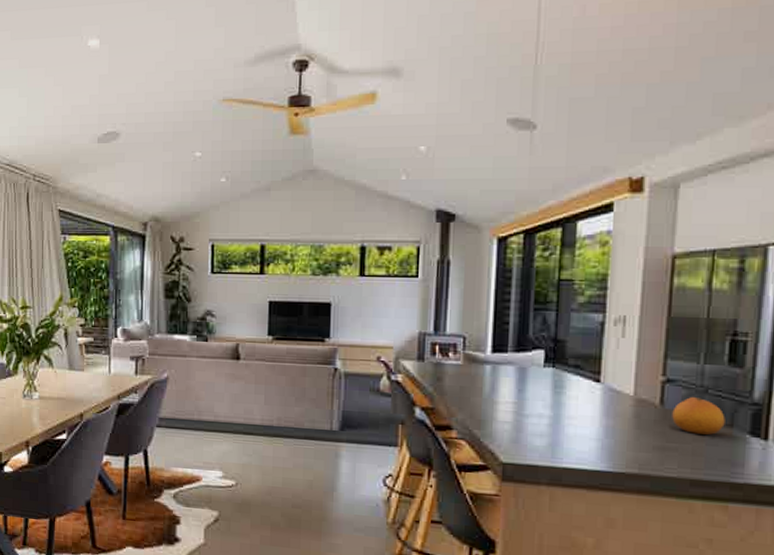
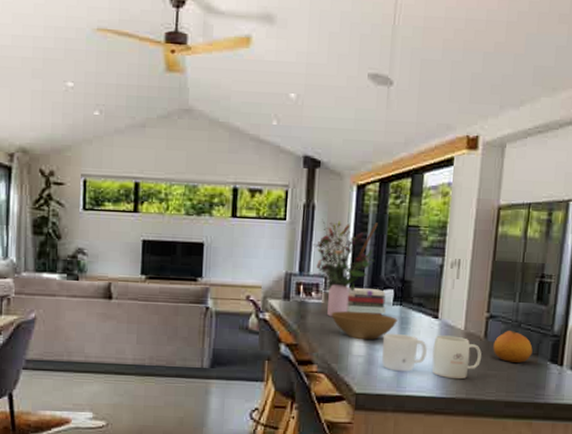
bouquet: none [449,275,523,380] -> present [313,219,378,317]
bowl: none [471,373,550,405] -> present [331,311,398,340]
books: none [489,348,536,379] -> present [346,288,386,316]
mug: none [532,397,587,442] -> present [382,333,427,372]
mug: none [594,401,658,452] -> present [431,335,482,380]

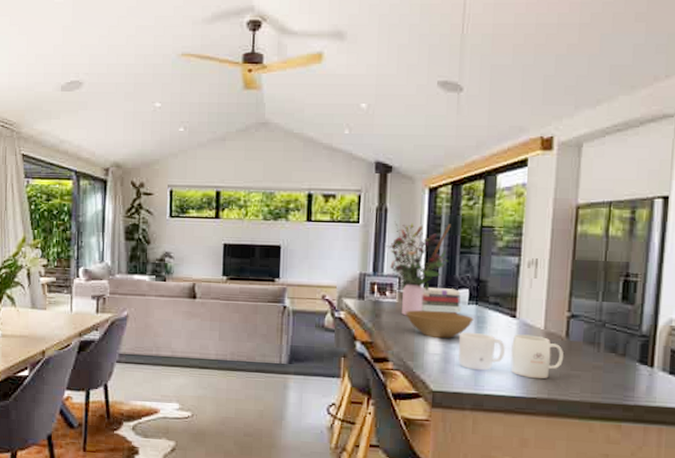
fruit: present [493,331,533,363] -> none [576,330,619,363]

